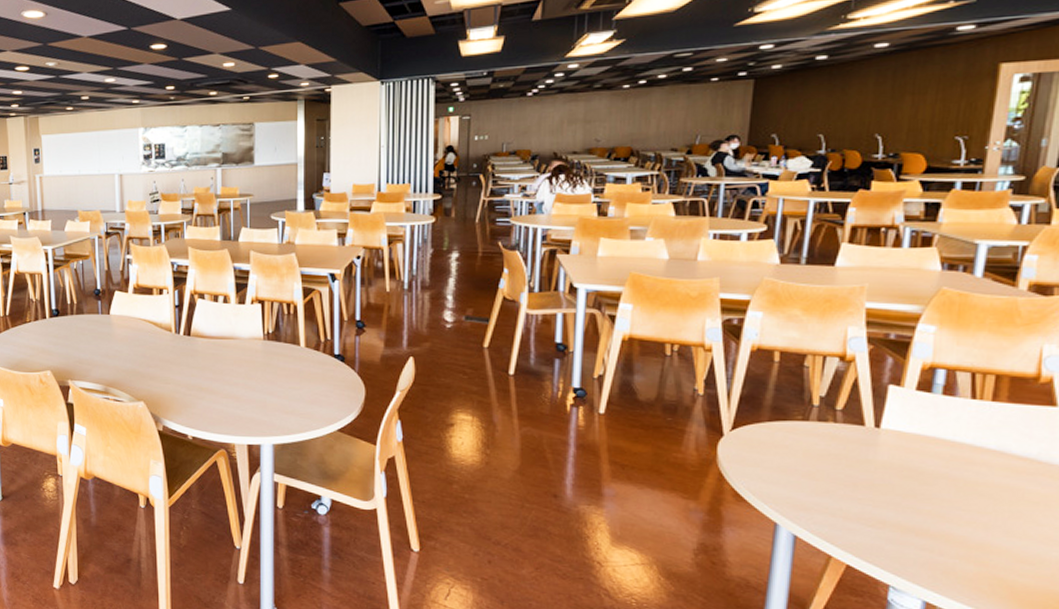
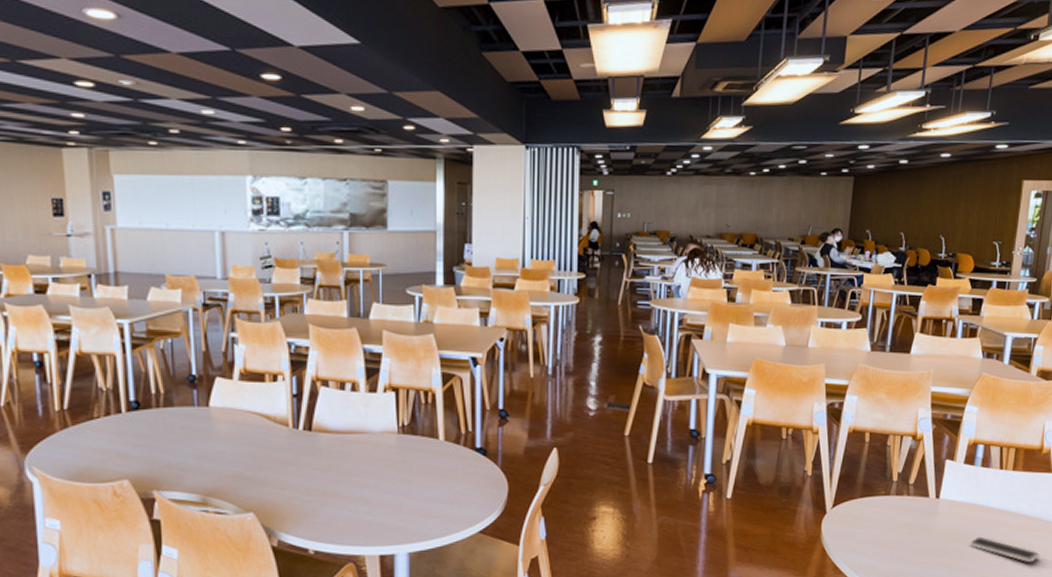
smartphone: none [925,475,1038,512] -> present [969,536,1040,563]

